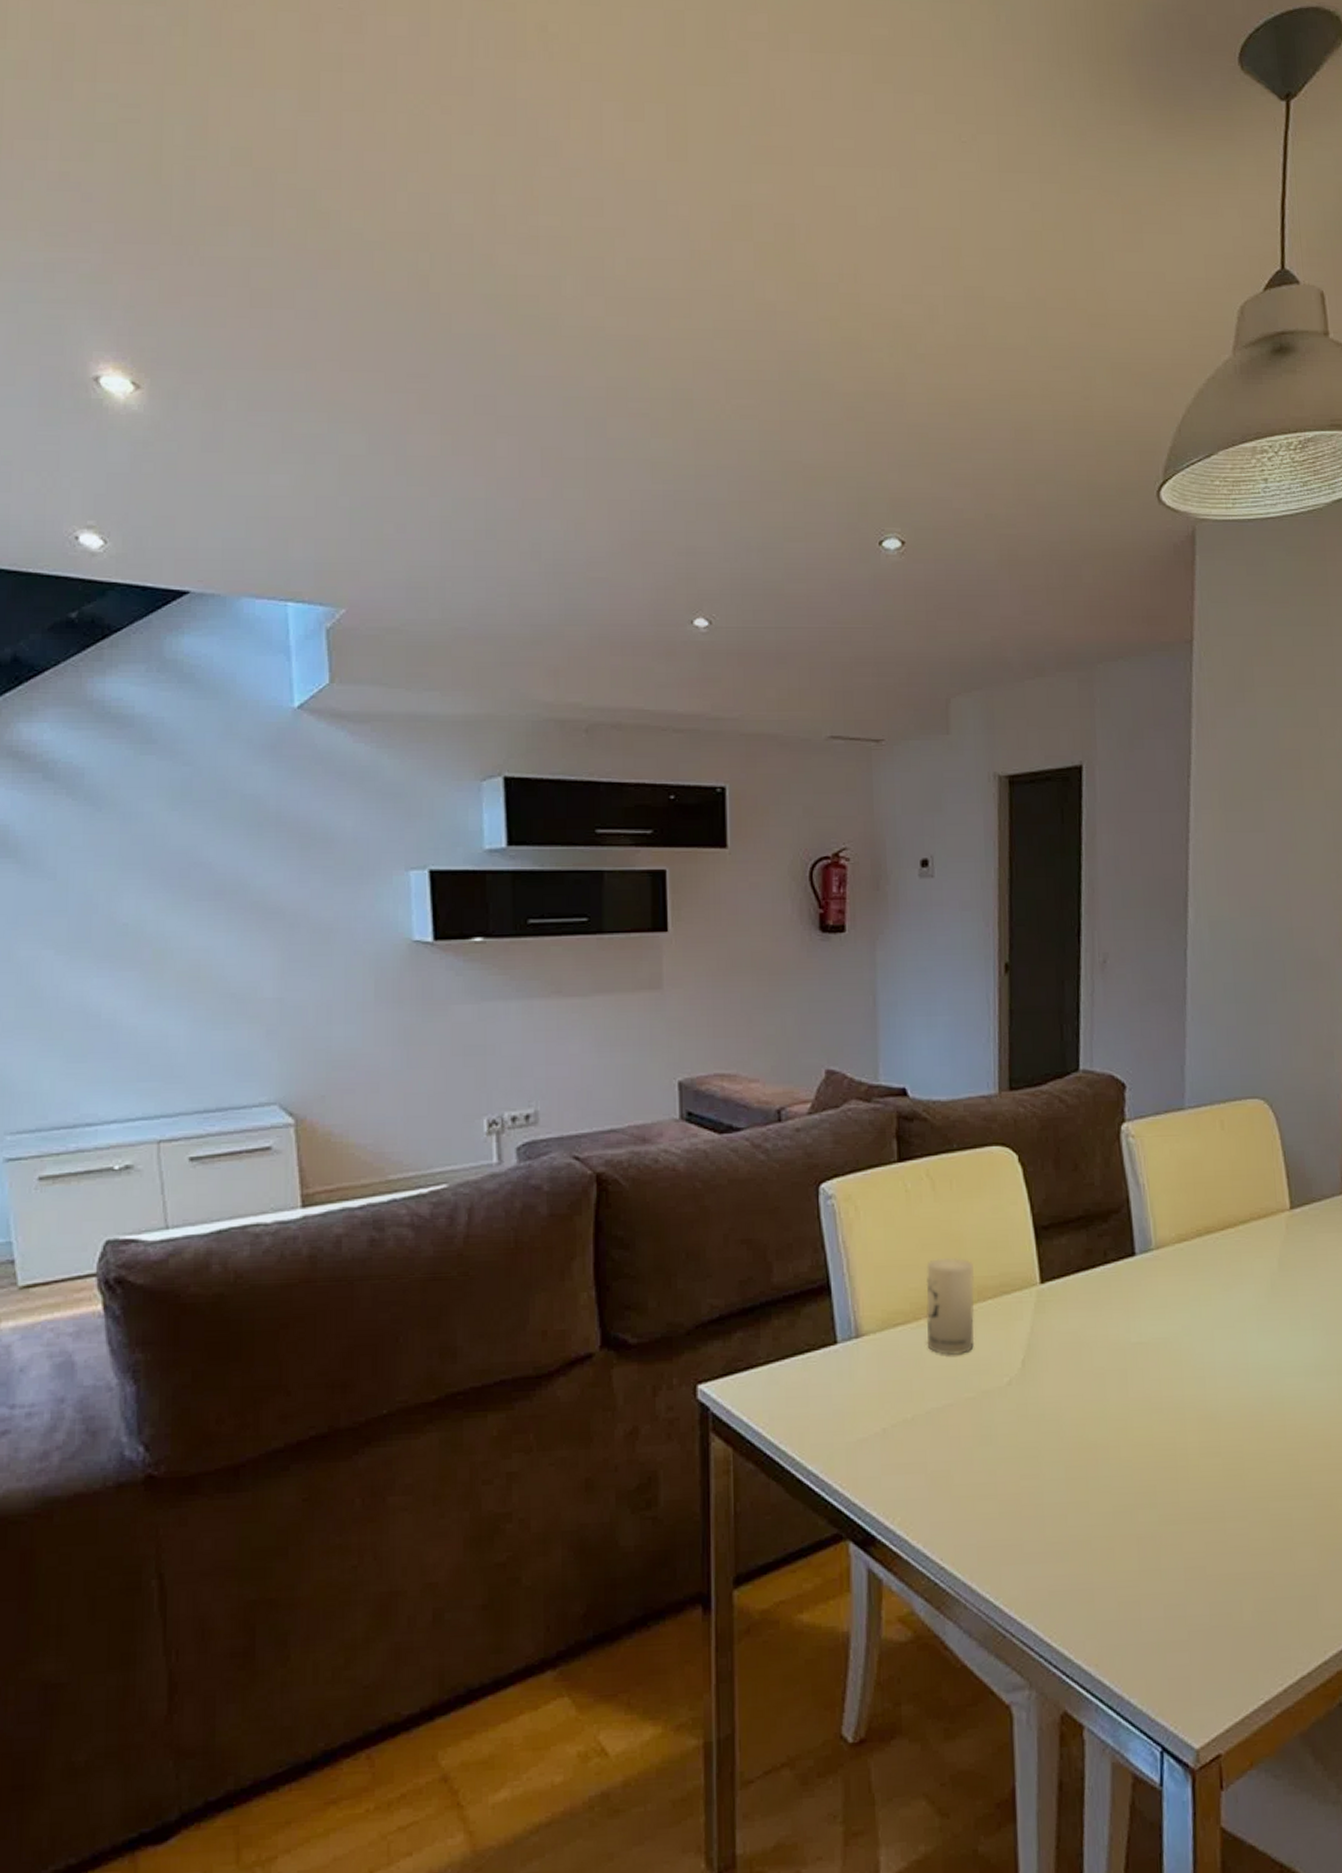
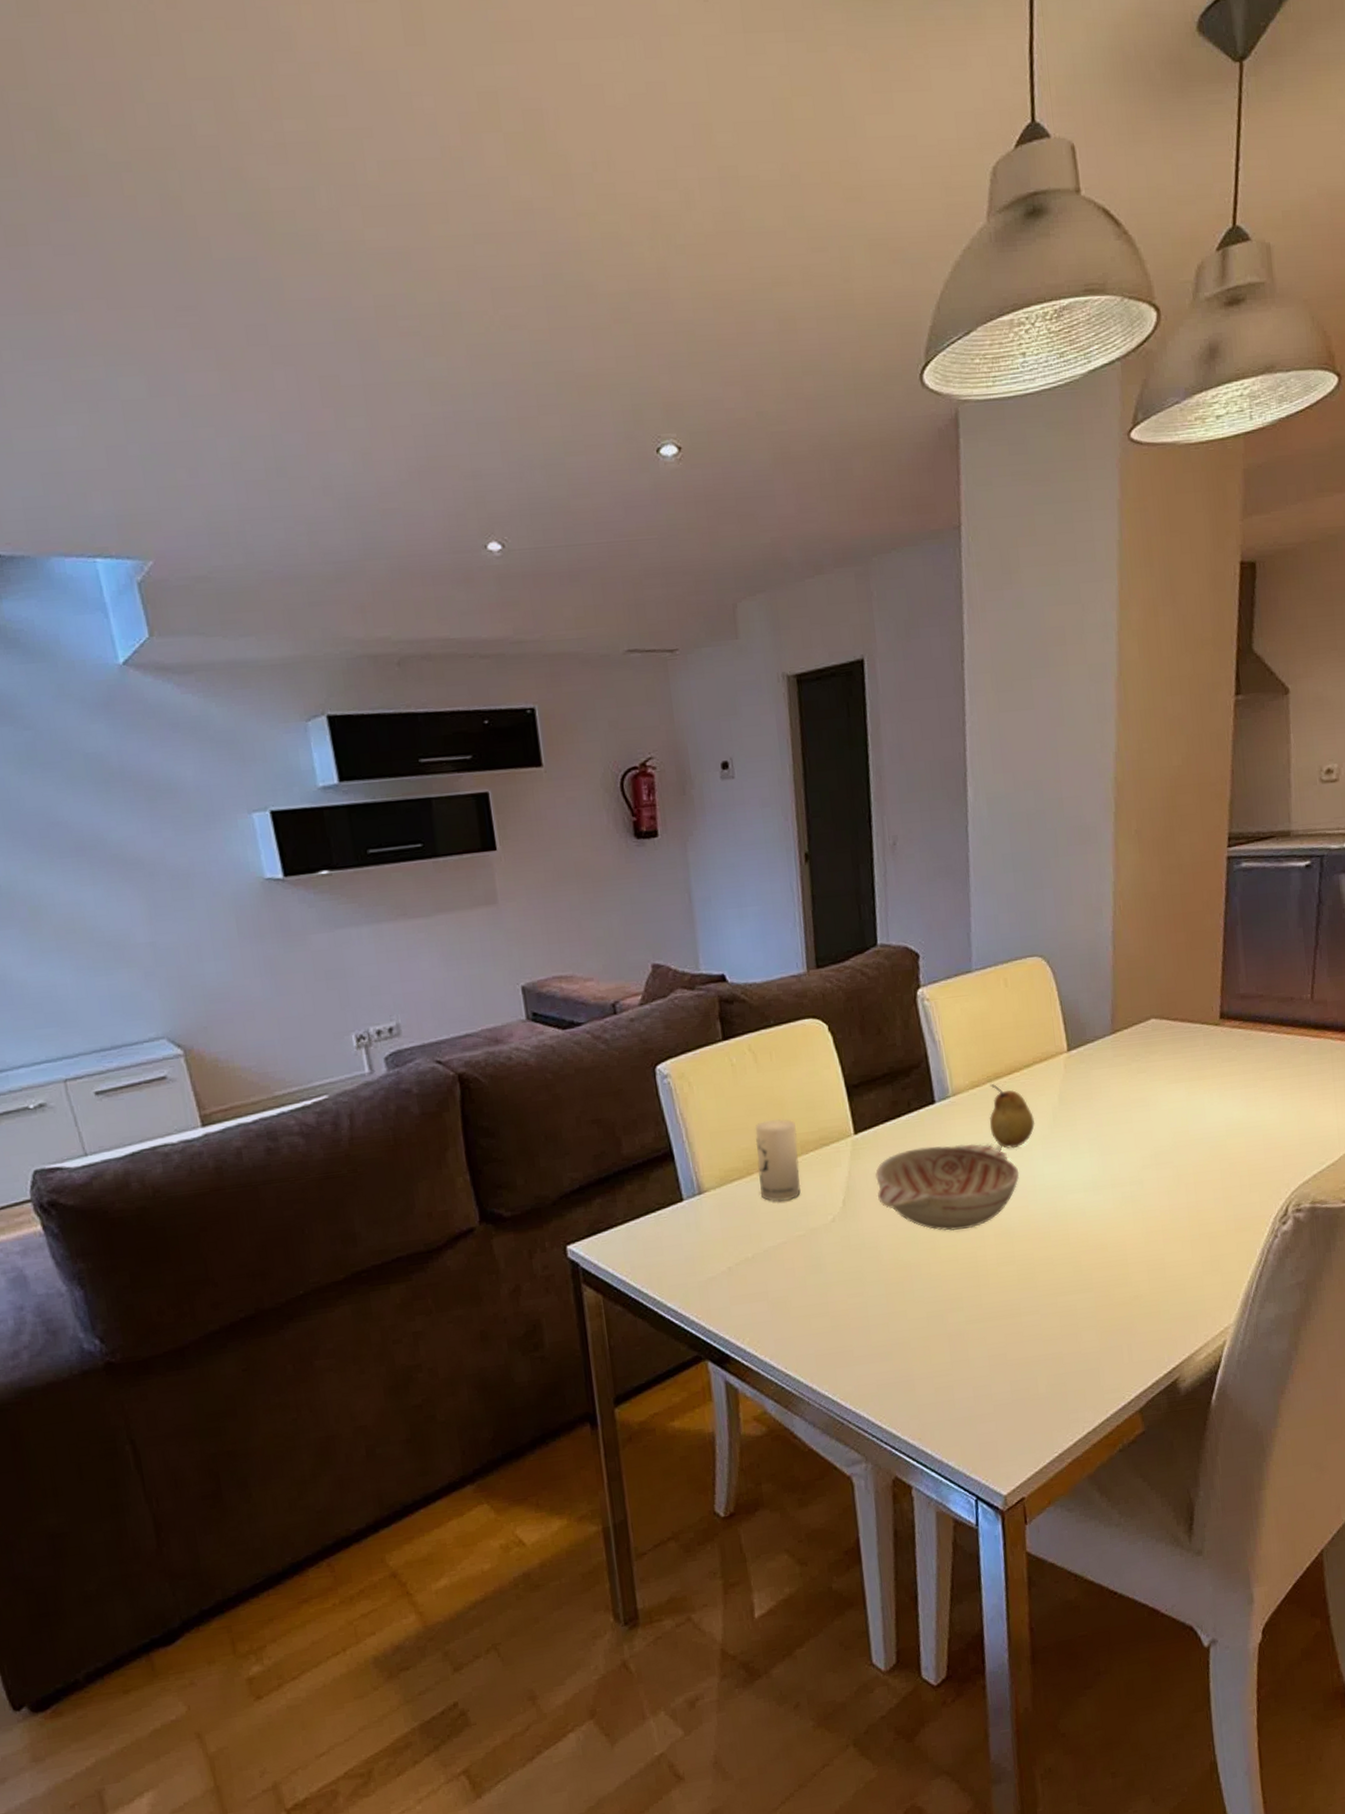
decorative bowl: none [1062,1306,1230,1408] -> present [875,1144,1020,1231]
fruit: none [1197,1240,1251,1317] -> present [989,1084,1036,1149]

